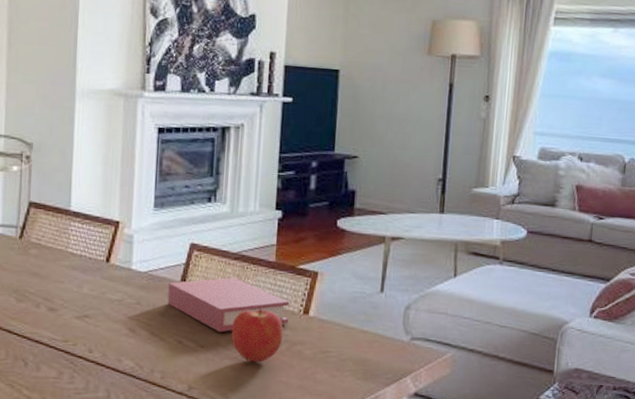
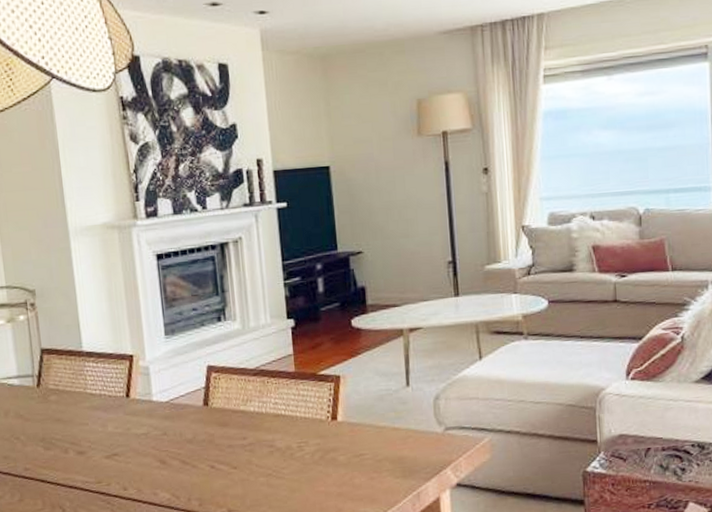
book: present [167,277,290,333] -> none [191,394,318,451]
apple: present [231,308,284,363] -> none [261,421,315,477]

